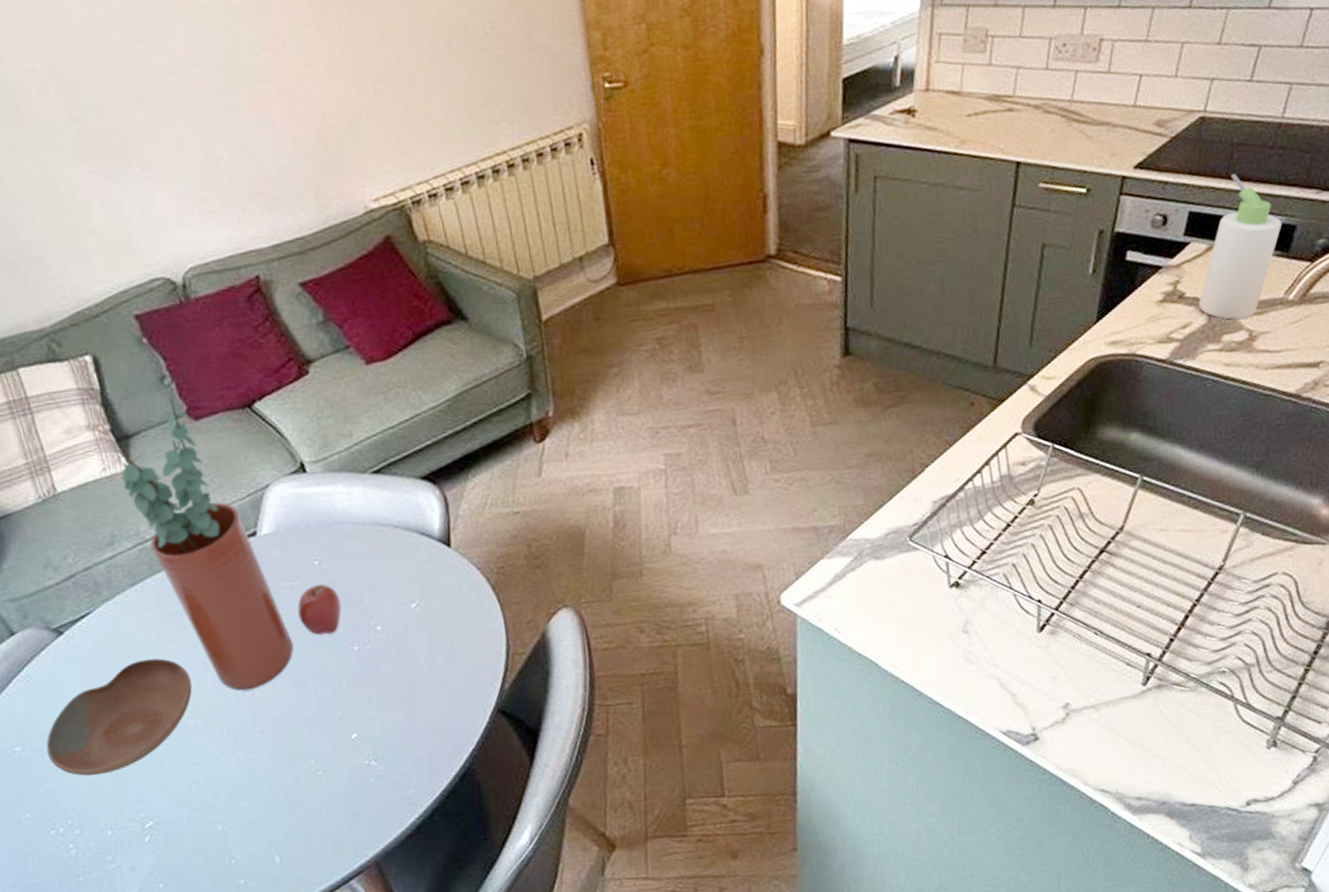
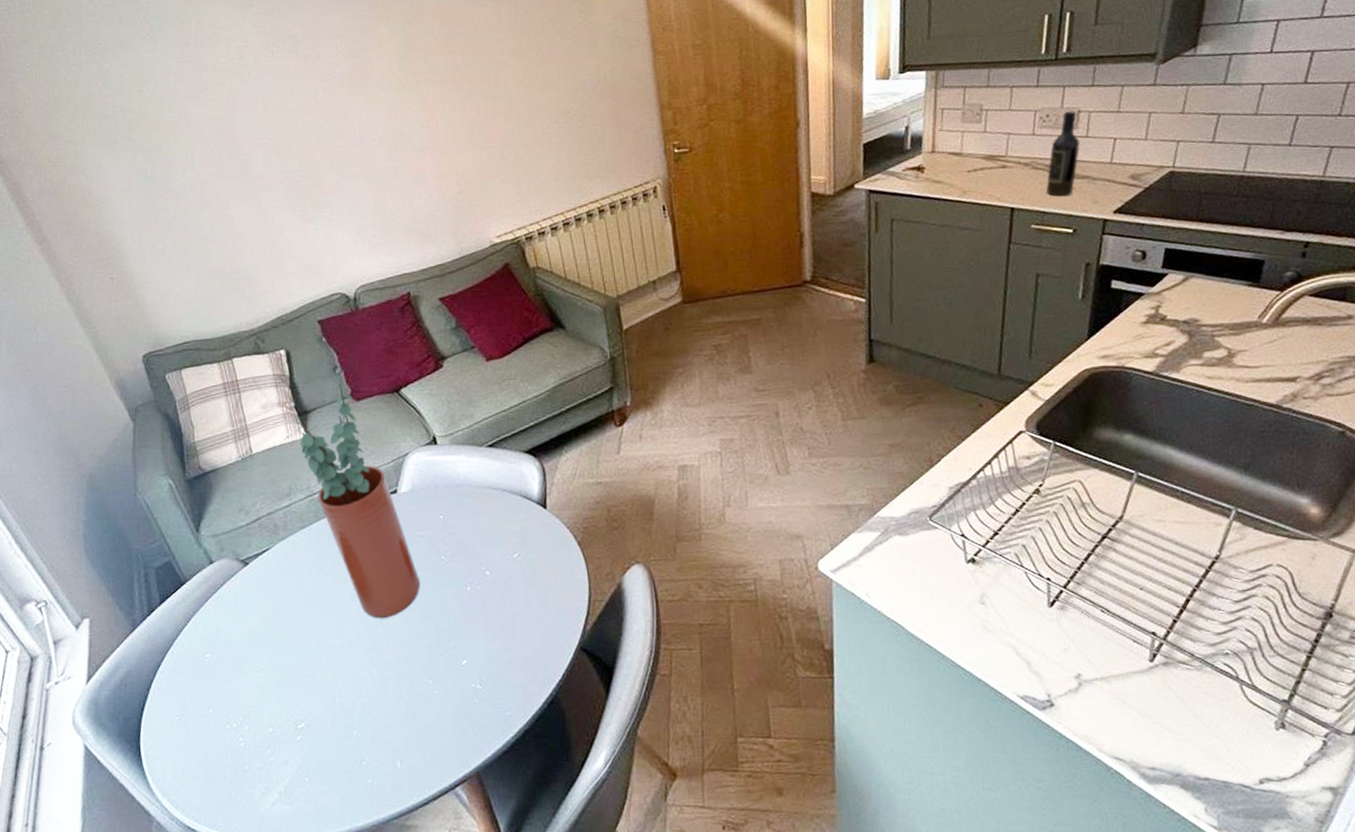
bowl: present [46,658,192,776] -> none [229,588,341,682]
fruit: present [297,584,342,635] -> none [425,534,459,576]
wine bottle: none [1059,38,1100,147] -> present [1046,110,1080,196]
bottle: present [1199,174,1282,320] -> none [1179,217,1251,339]

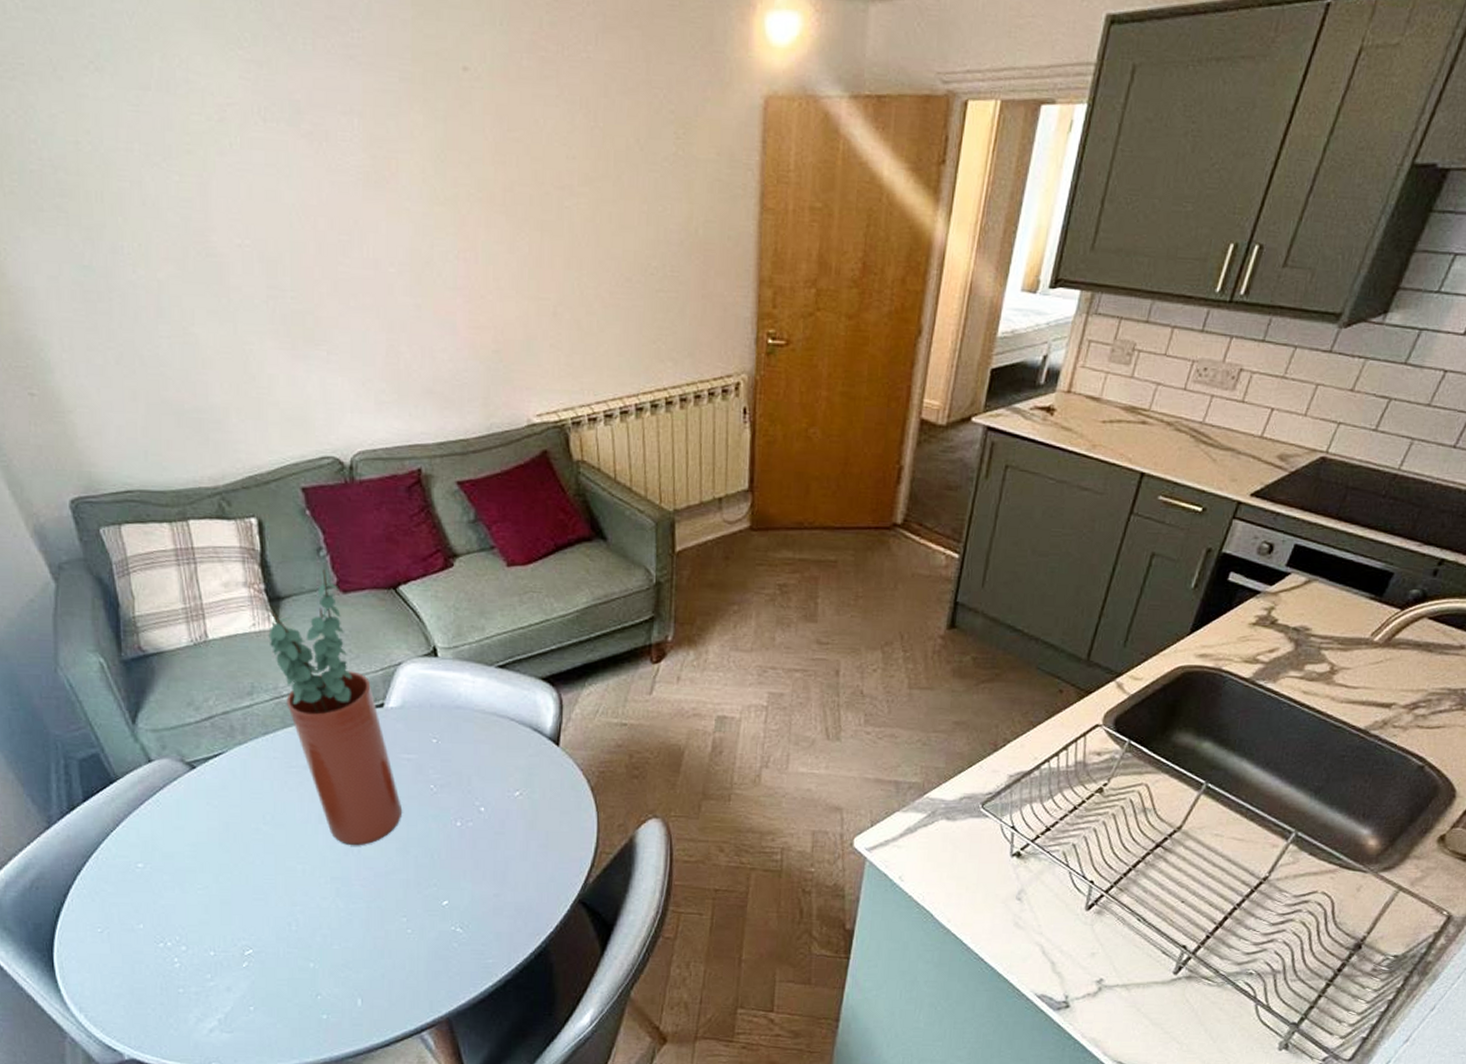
wine bottle: present [1046,110,1080,196] -> none [1184,366,1238,467]

